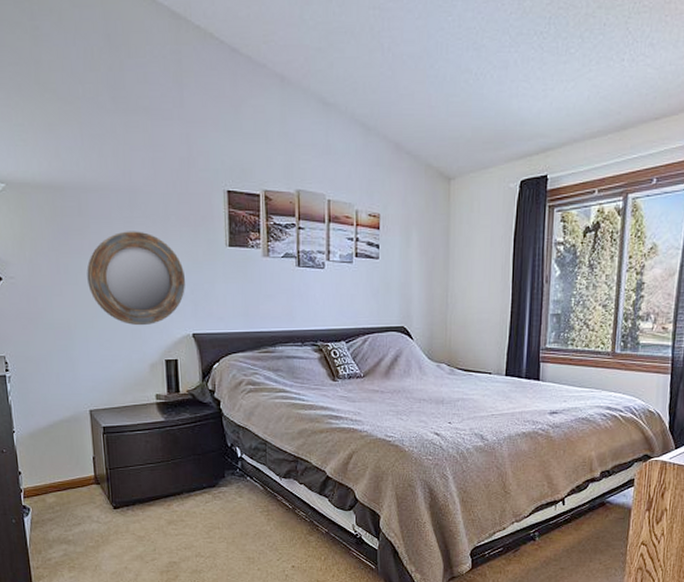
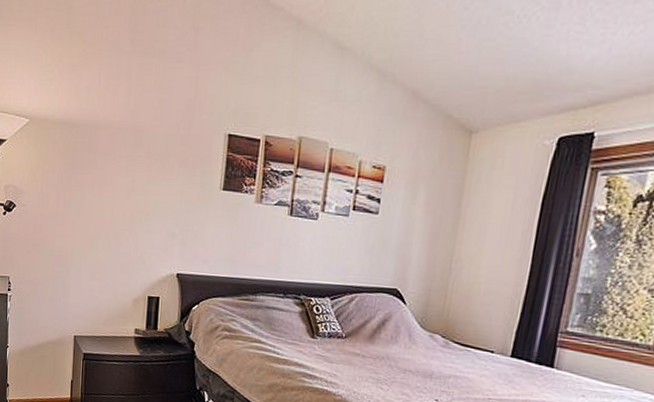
home mirror: present [86,231,185,326] -> none [87,168,177,261]

